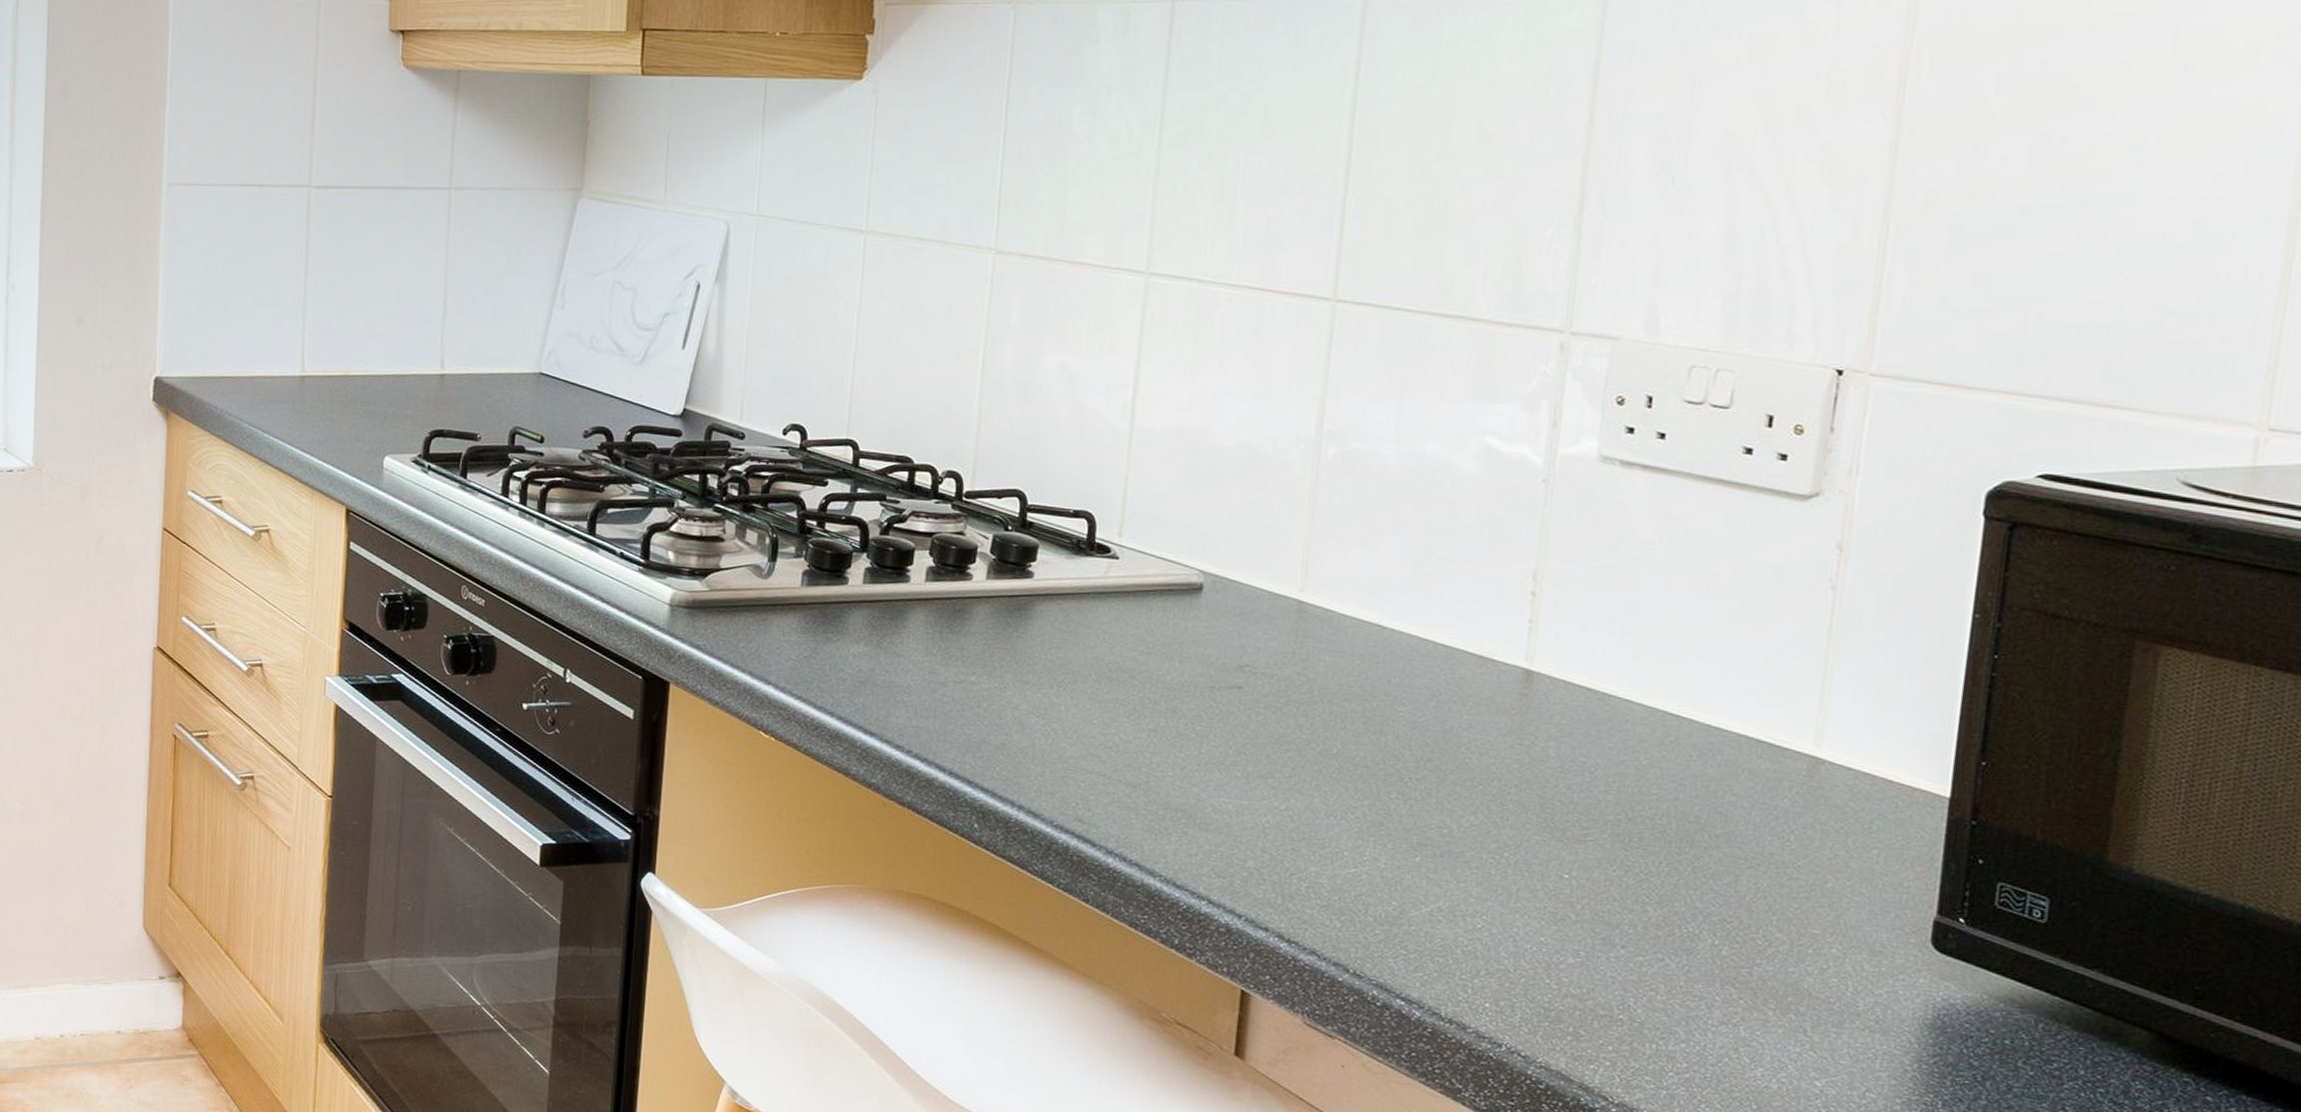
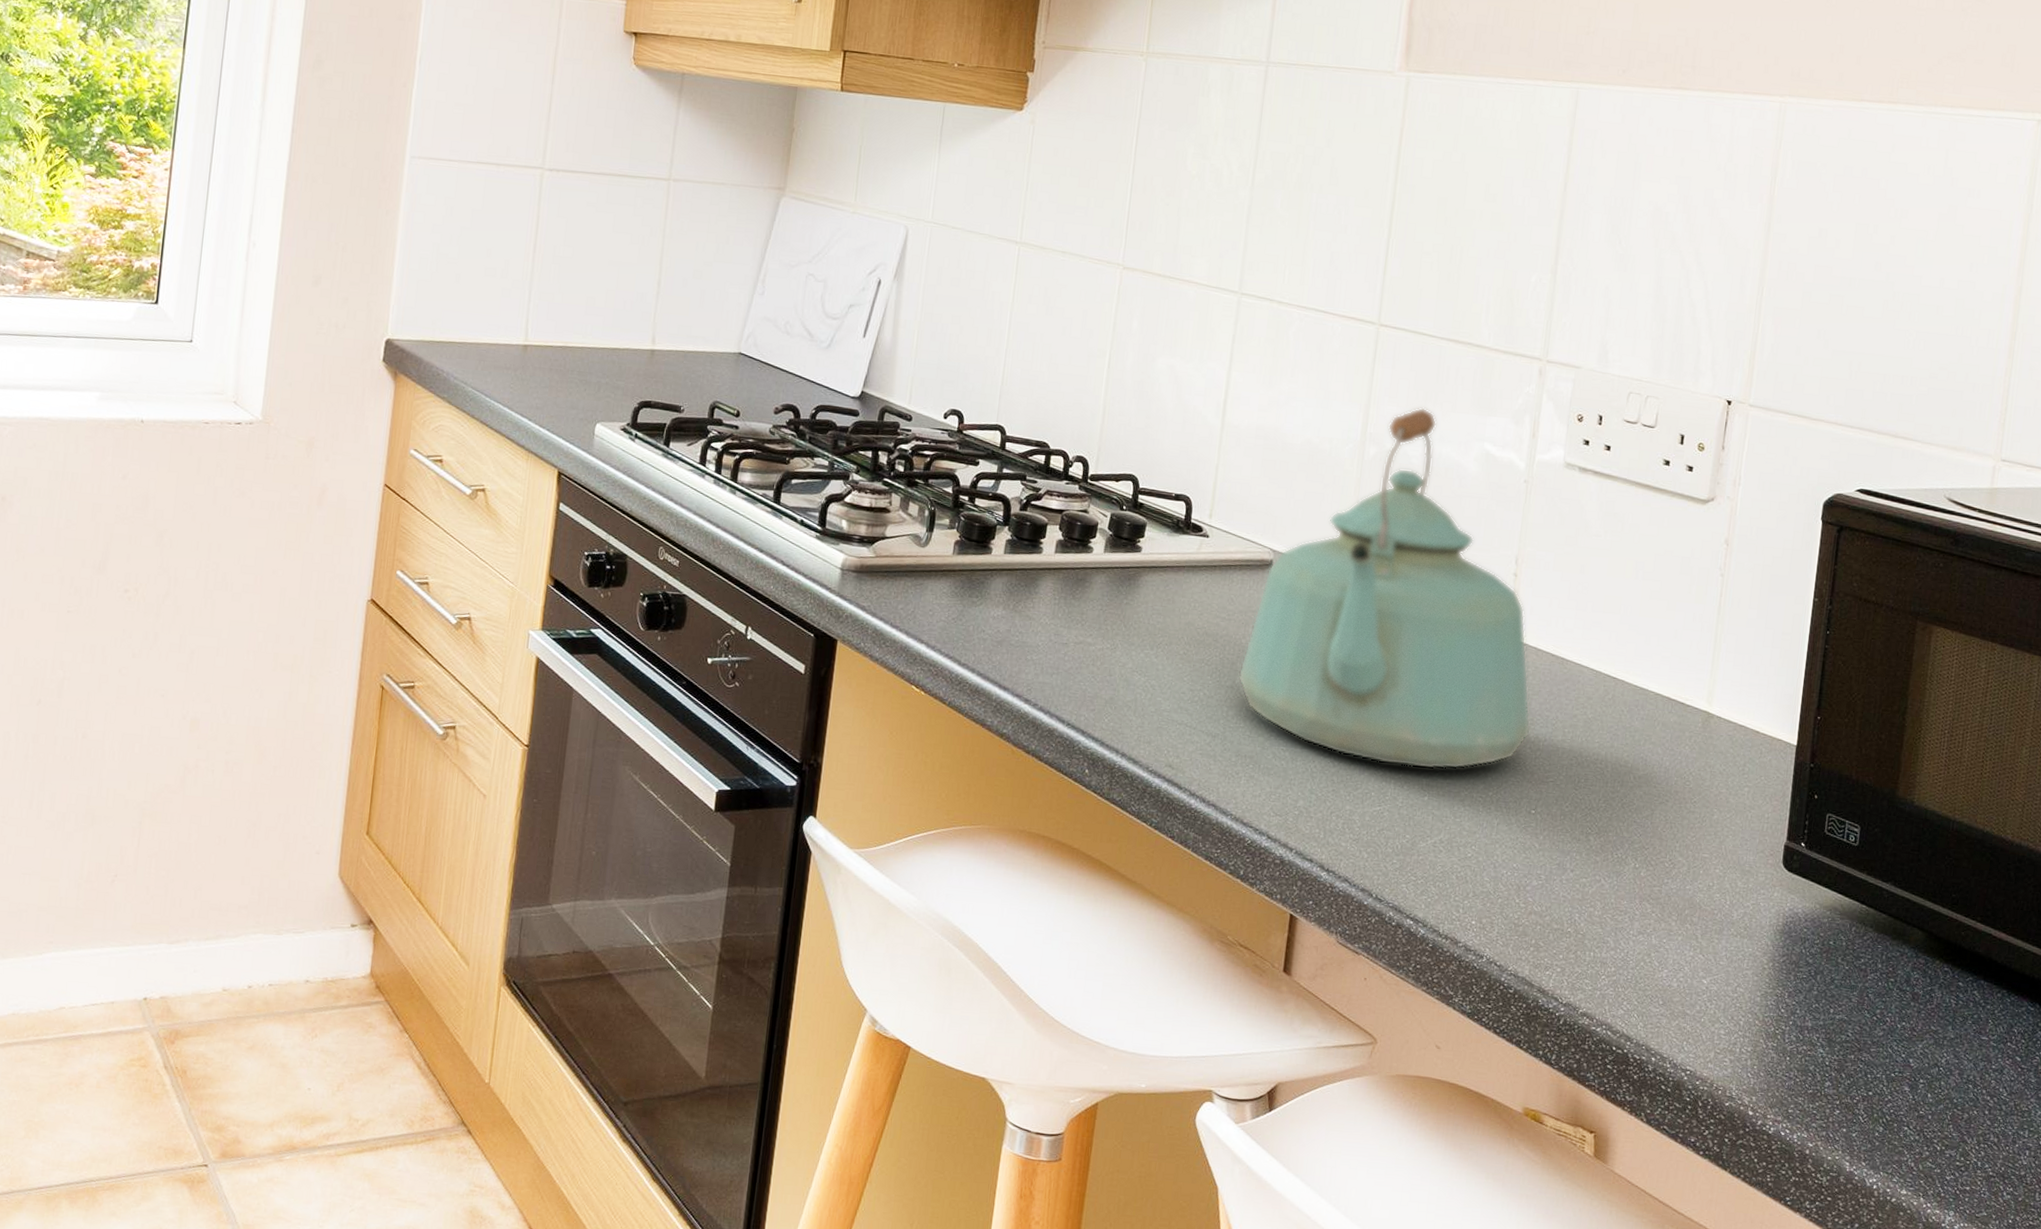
kettle: none [1162,396,1561,826] -> present [1237,407,1531,770]

